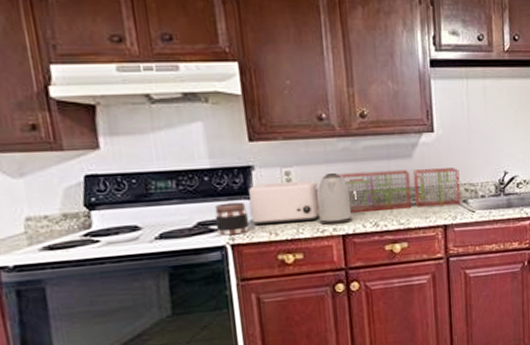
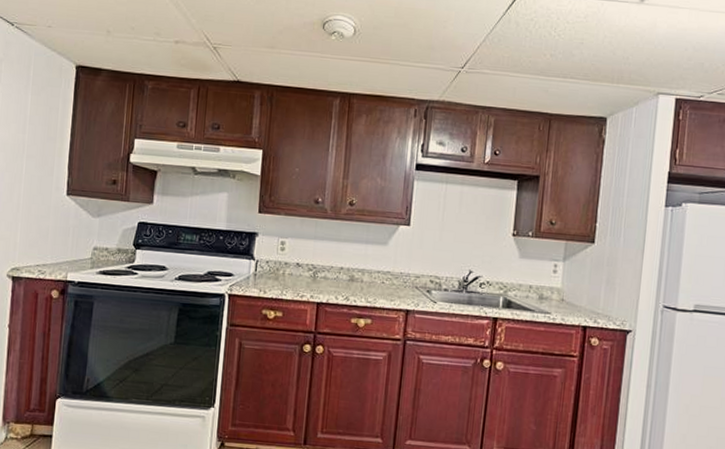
jar: present [214,202,250,236] -> none [220,259,247,287]
toaster: present [249,181,320,226] -> none [249,248,306,287]
kettle: present [317,173,353,226] -> none [300,248,330,294]
dish rack: present [338,168,461,213] -> none [323,249,428,295]

